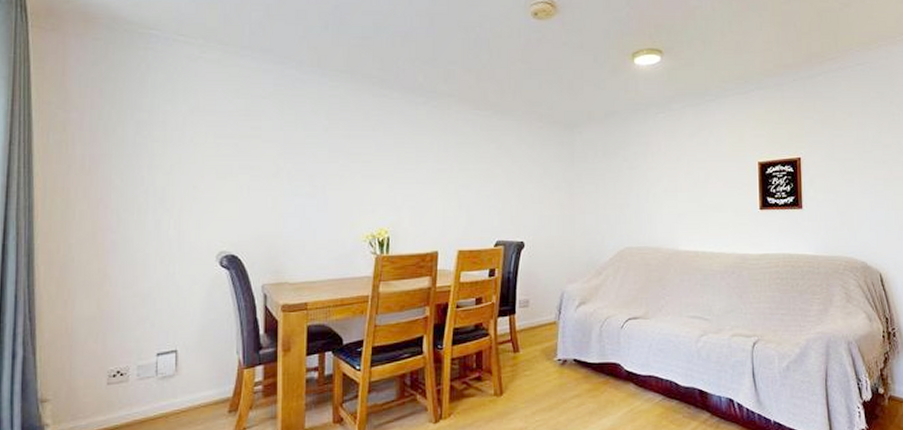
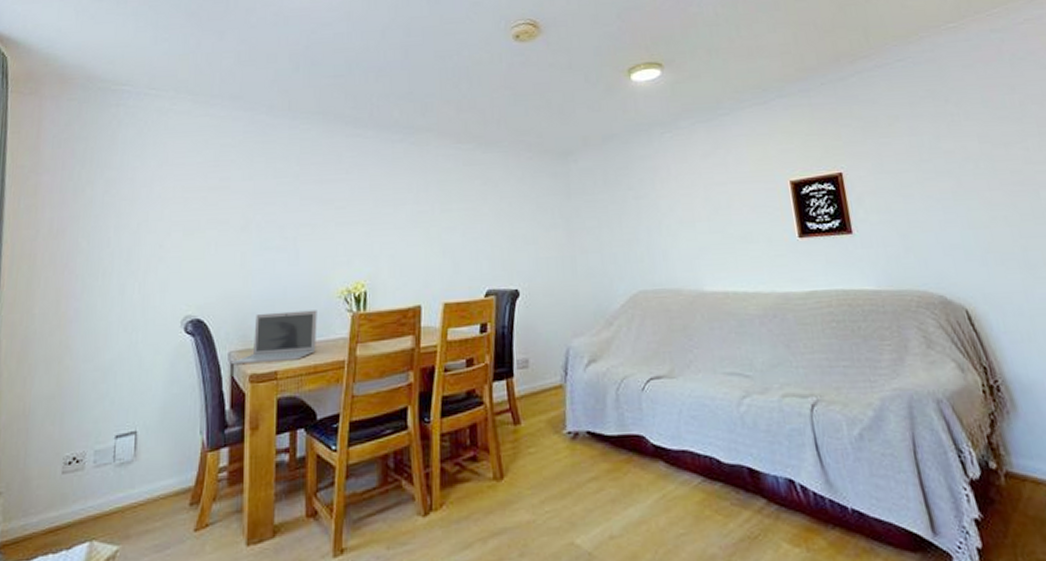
laptop: none [264,251,344,296] -> present [230,310,317,365]

